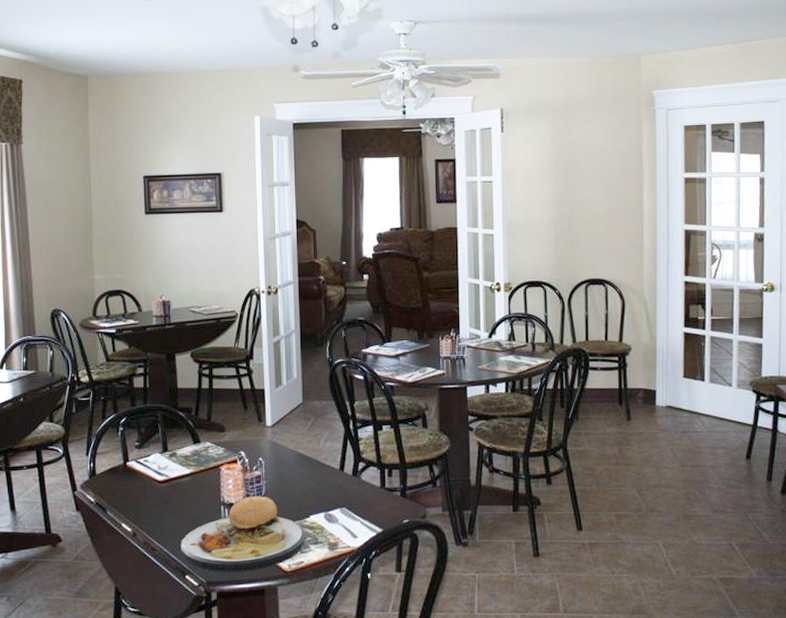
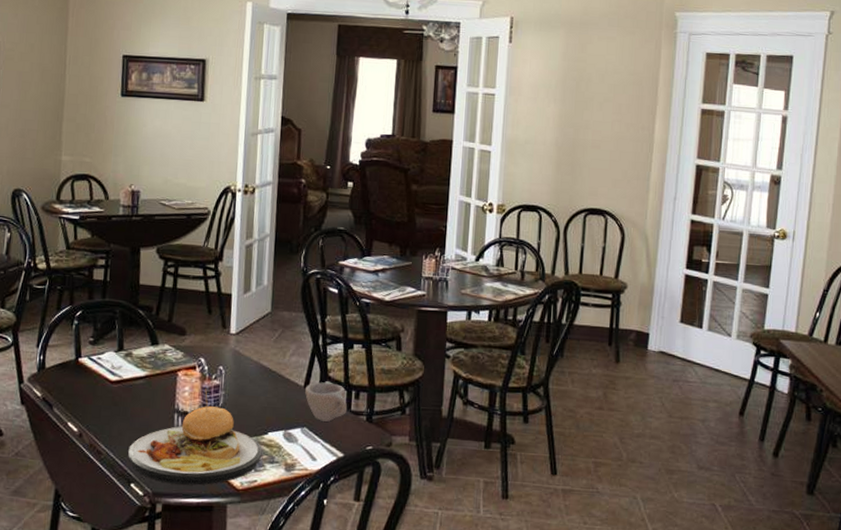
cup: none [341,463,382,500] -> present [305,382,348,422]

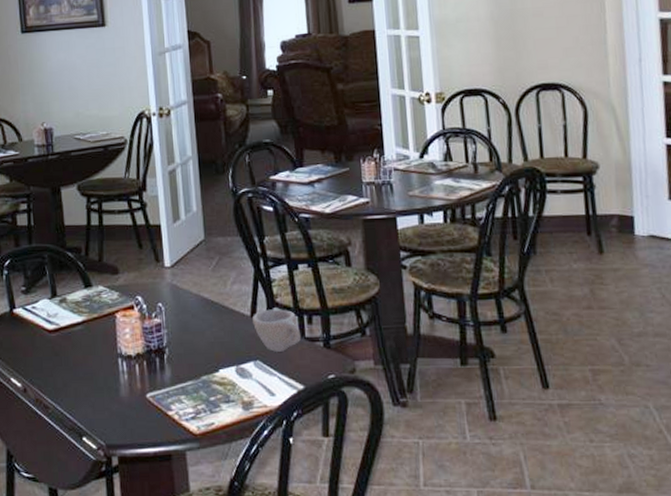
plate: present [128,388,262,486] -> none [76,328,216,434]

